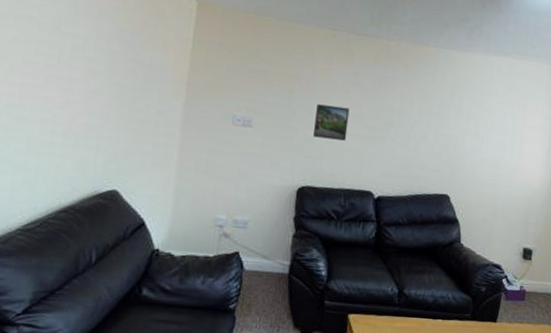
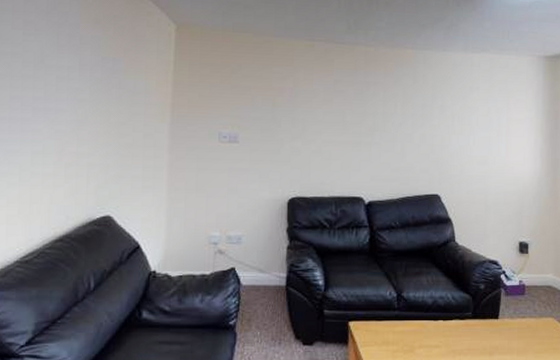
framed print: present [313,104,350,141] -> none [300,115,334,149]

